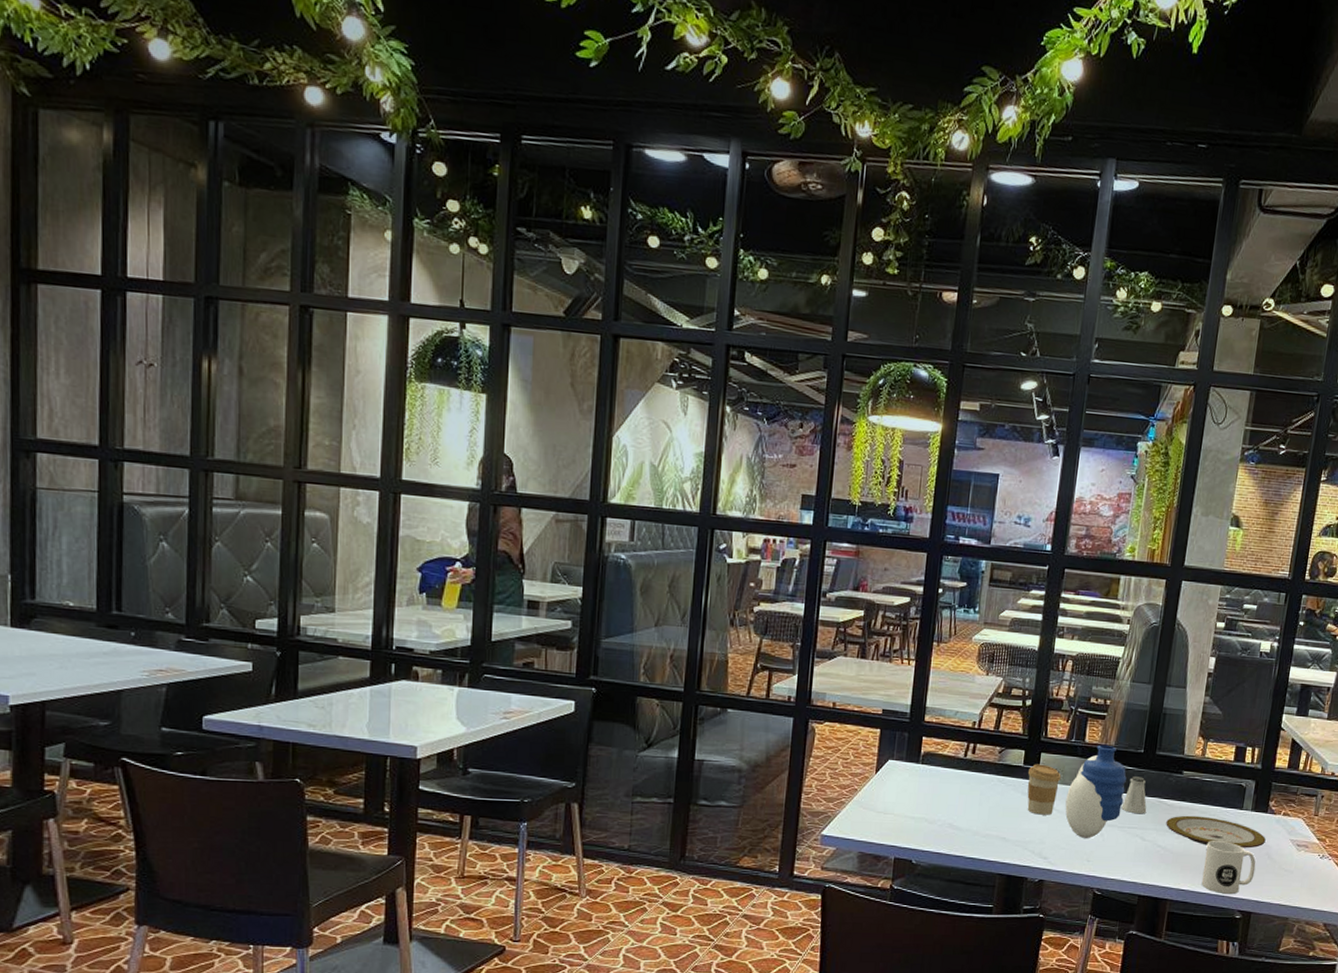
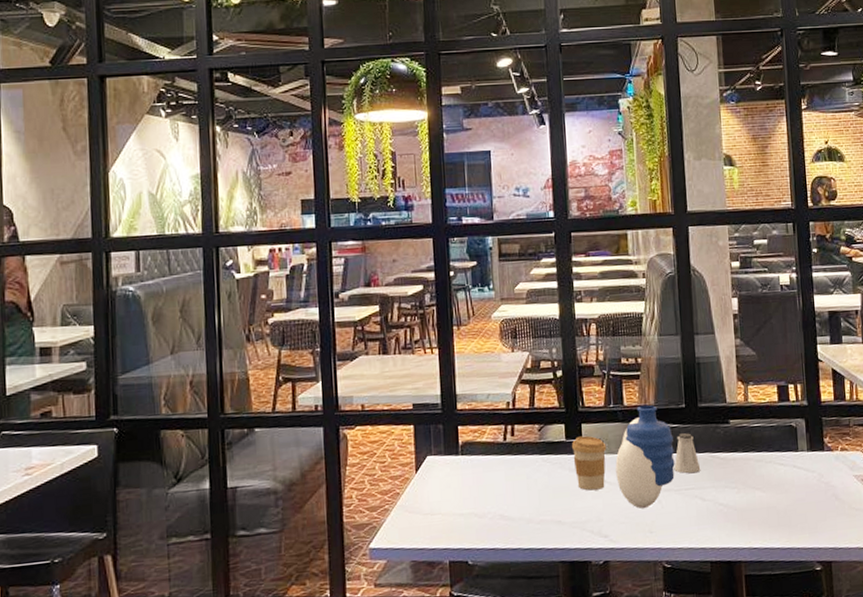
plate: present [1166,815,1266,848] -> none [723,464,829,496]
mug: present [1201,841,1256,895] -> none [769,488,826,546]

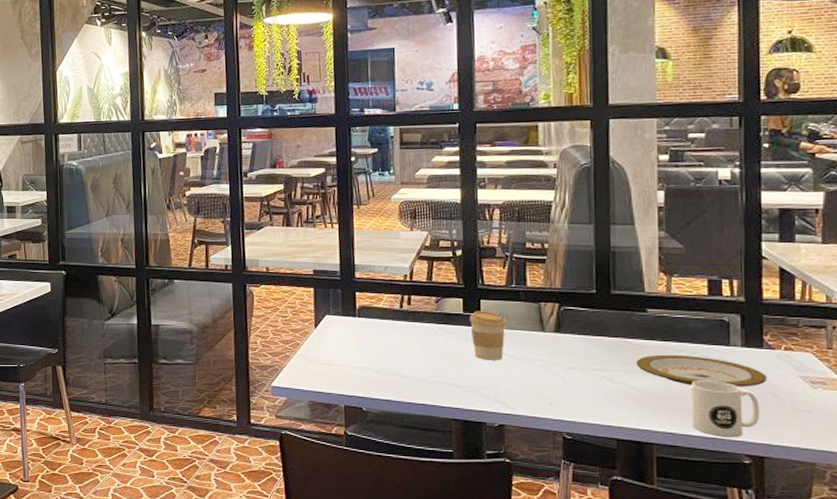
vase: present [615,404,675,509] -> none [515,287,581,382]
saltshaker: present [674,433,701,474] -> none [580,317,611,356]
plate: none [723,464,829,496] -> present [636,354,767,387]
mug: none [769,488,826,546] -> present [691,380,760,438]

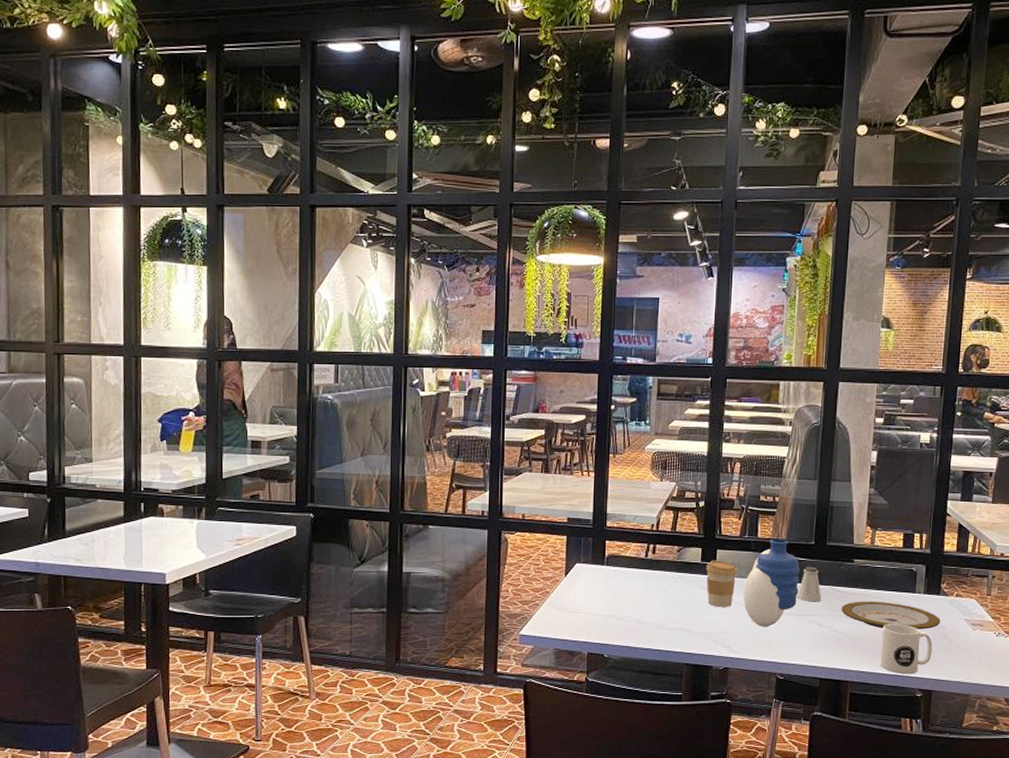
vase: none [515,287,581,382] -> present [743,538,800,627]
saltshaker: none [580,317,611,356] -> present [797,567,822,602]

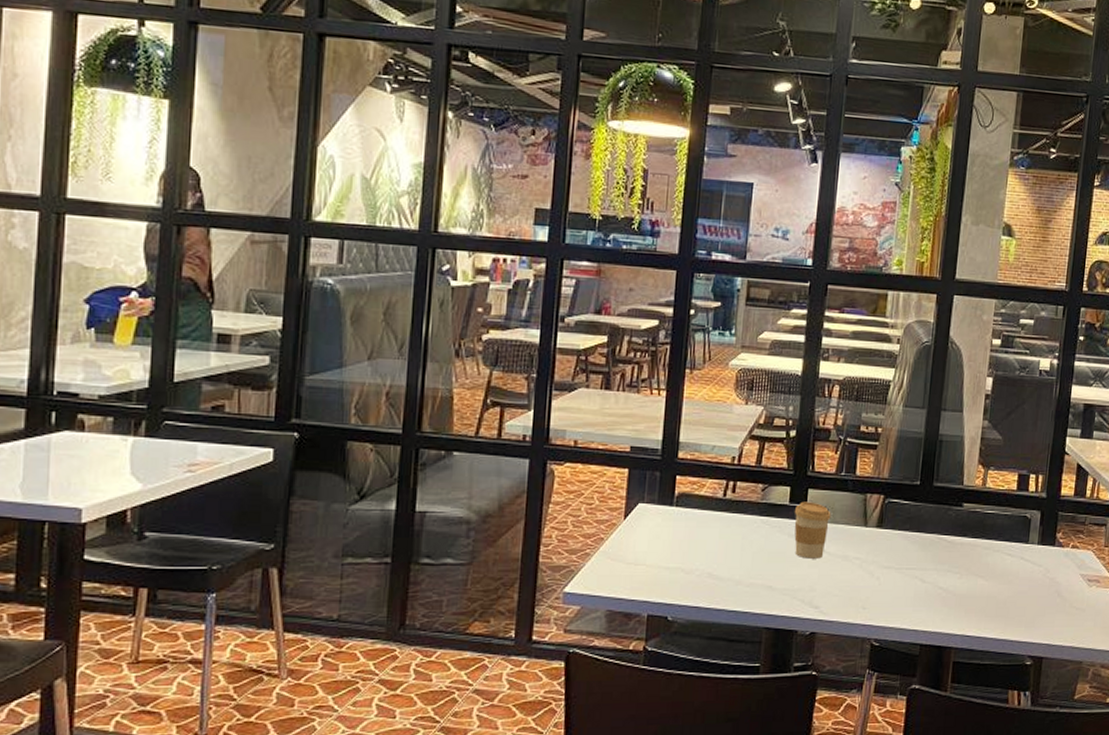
vase: present [743,538,800,627] -> none [836,477,902,583]
saltshaker: present [797,567,822,602] -> none [898,511,926,553]
plate: present [841,601,940,630] -> none [947,552,1055,586]
mug: present [880,624,933,674] -> none [987,579,1045,639]

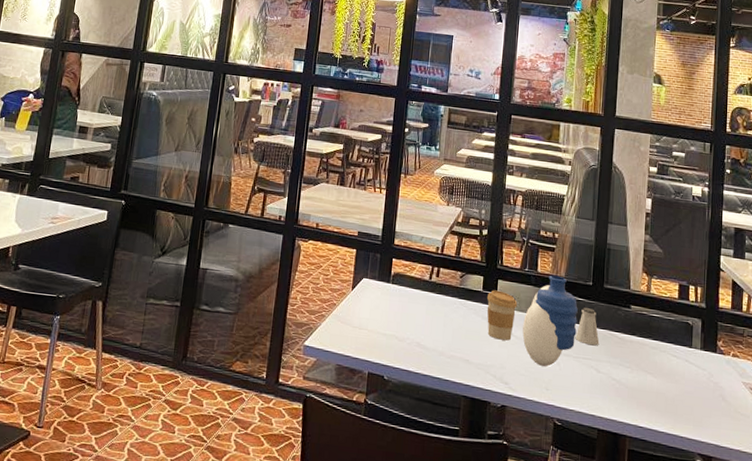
vase: none [836,477,902,583] -> present [522,275,578,367]
saltshaker: none [898,511,926,553] -> present [575,308,600,346]

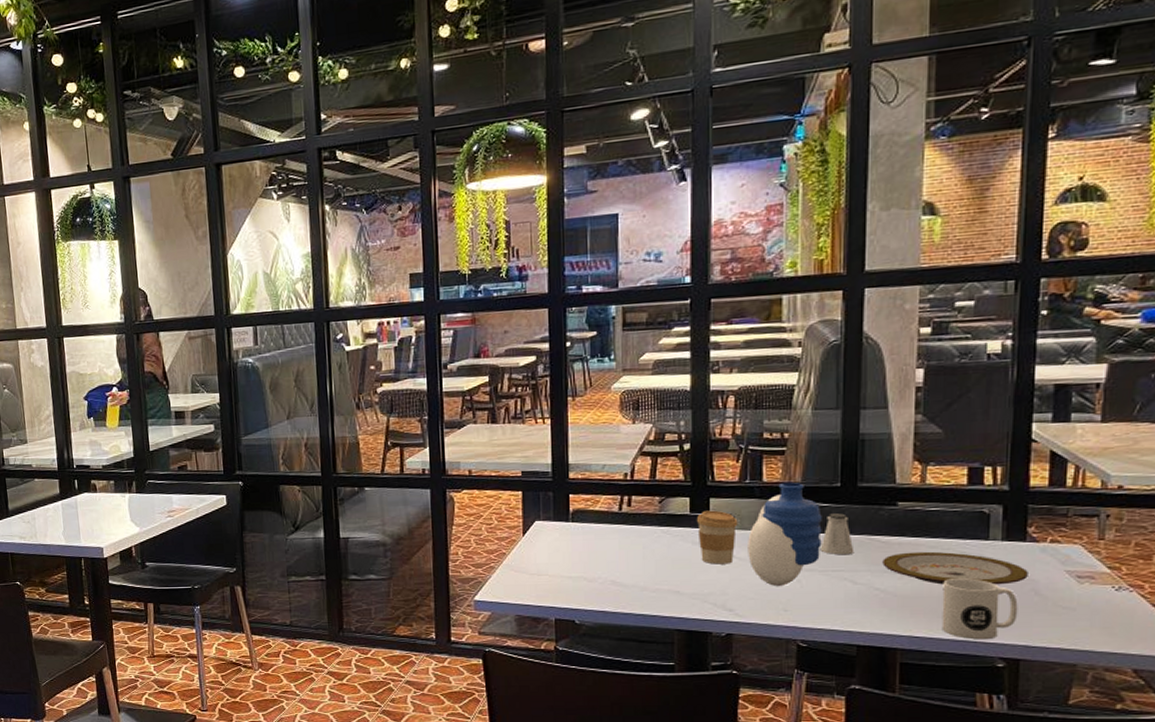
plate: none [619,349,718,388] -> present [882,551,1028,585]
mug: none [658,377,711,436] -> present [941,578,1018,640]

